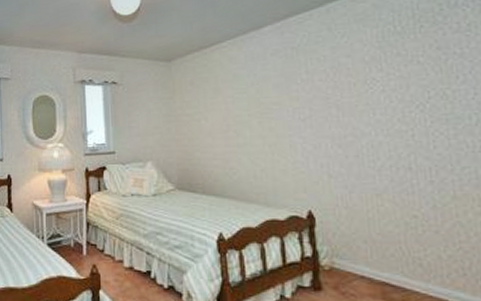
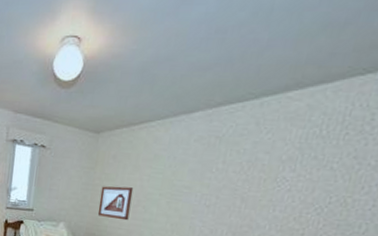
picture frame: none [185,112,222,149] -> present [97,186,134,221]

